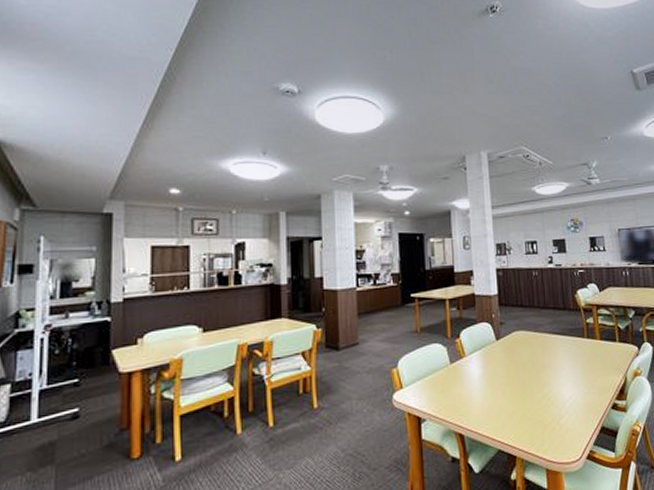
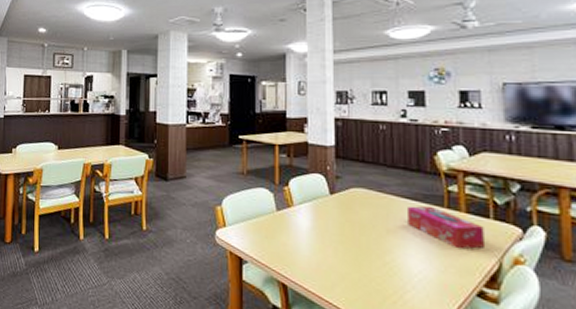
tissue box: none [558,338,614,372] -> present [408,206,484,249]

